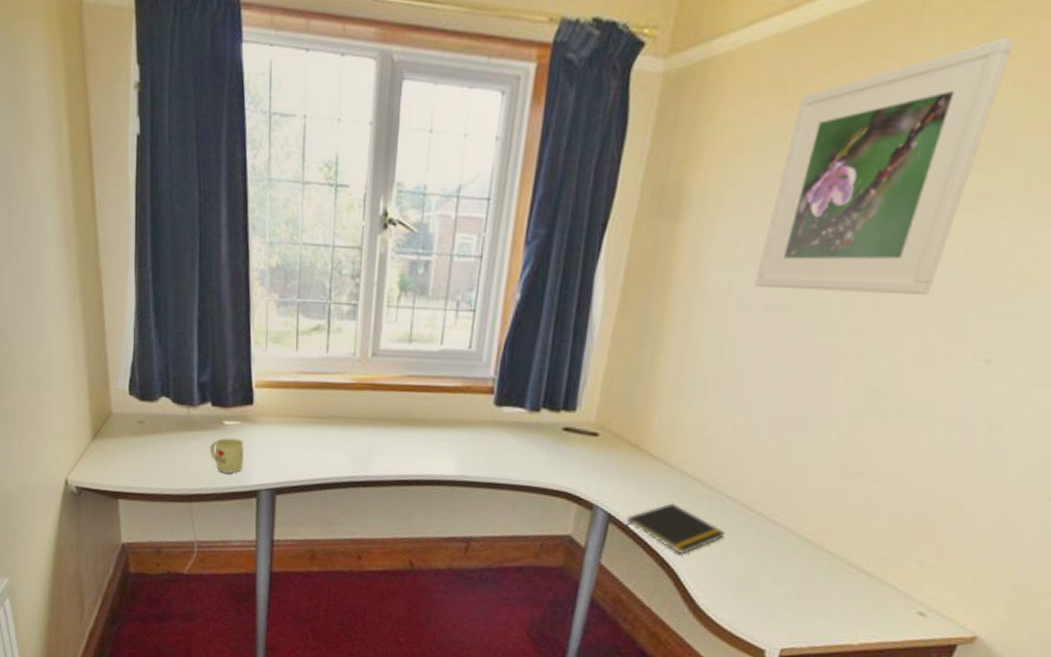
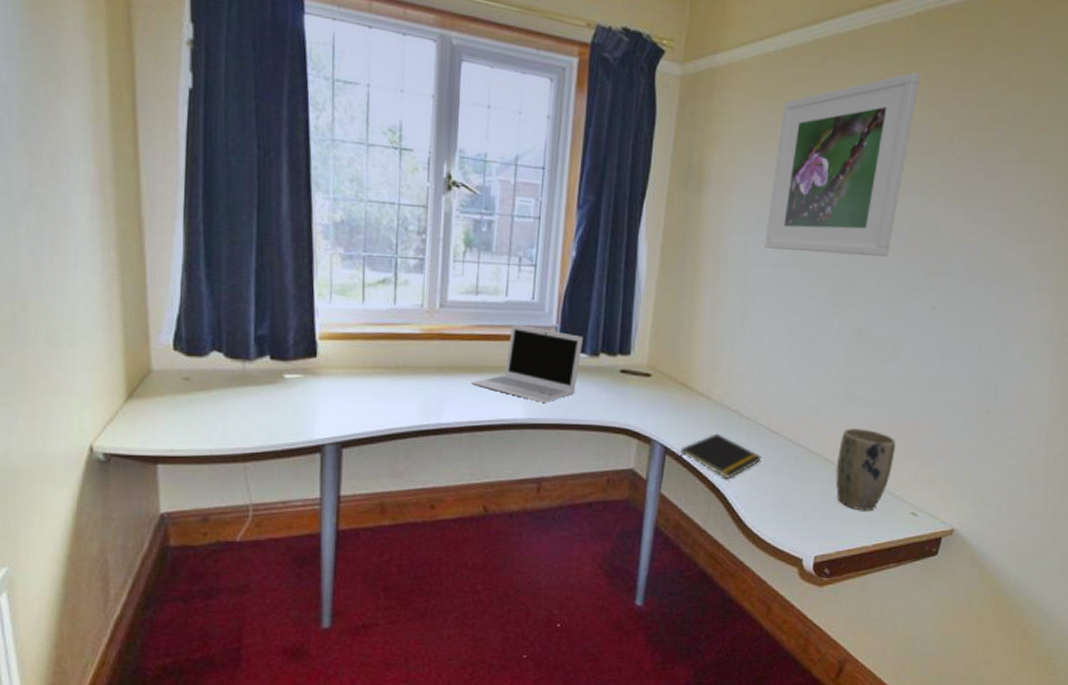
mug: present [209,438,244,474] -> none [267,392,306,429]
laptop: none [401,374,523,460] -> present [471,324,583,403]
plant pot: none [818,506,908,605] -> present [835,427,896,511]

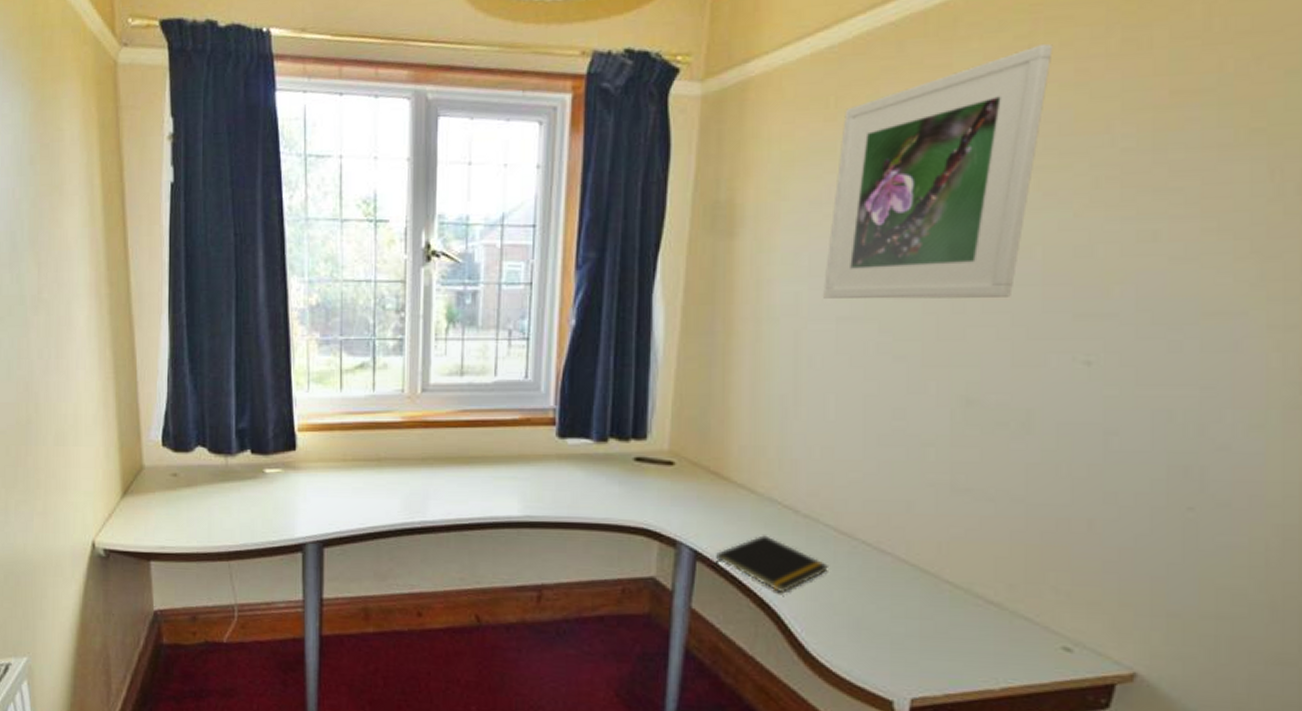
laptop: present [471,324,583,403] -> none [458,407,587,497]
plant pot: present [835,427,896,511] -> none [940,528,1034,642]

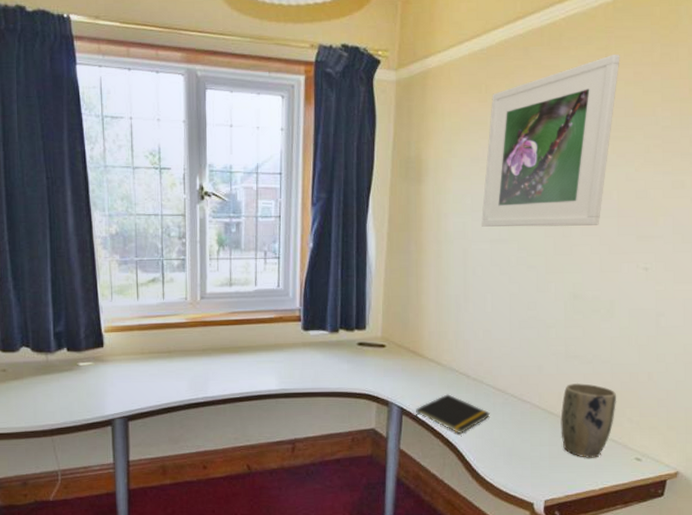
plant pot: none [940,528,1034,642] -> present [560,382,617,458]

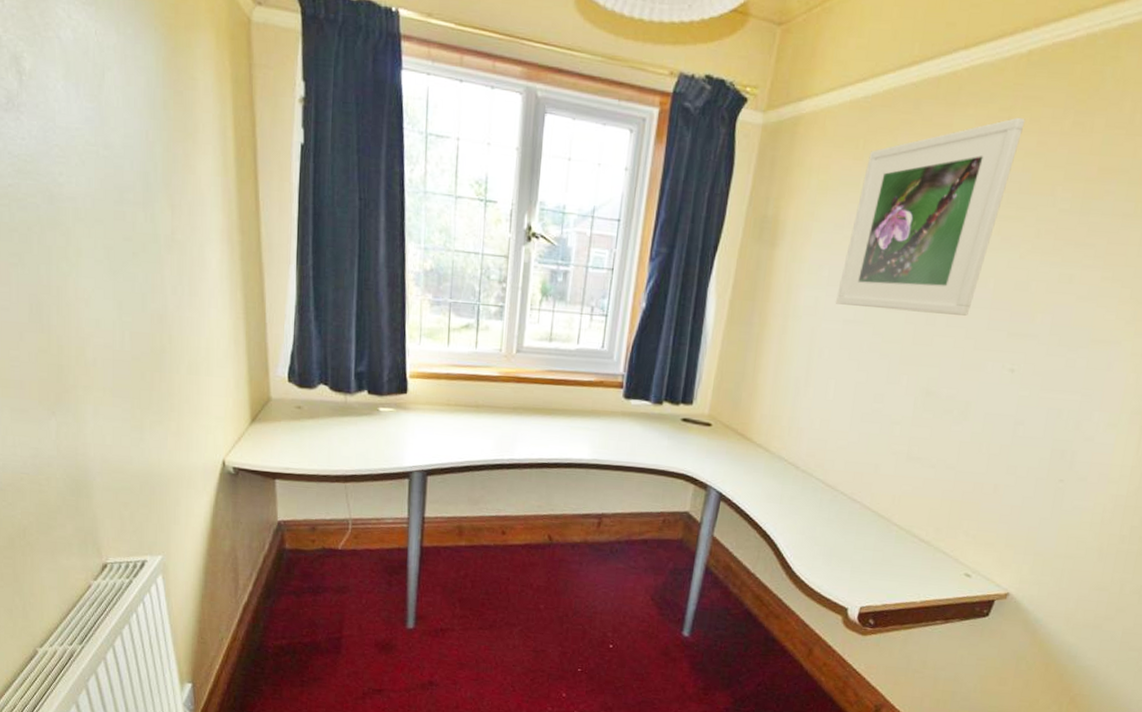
notepad: present [415,394,490,435] -> none [733,484,815,528]
plant pot: present [560,382,617,458] -> none [888,487,956,569]

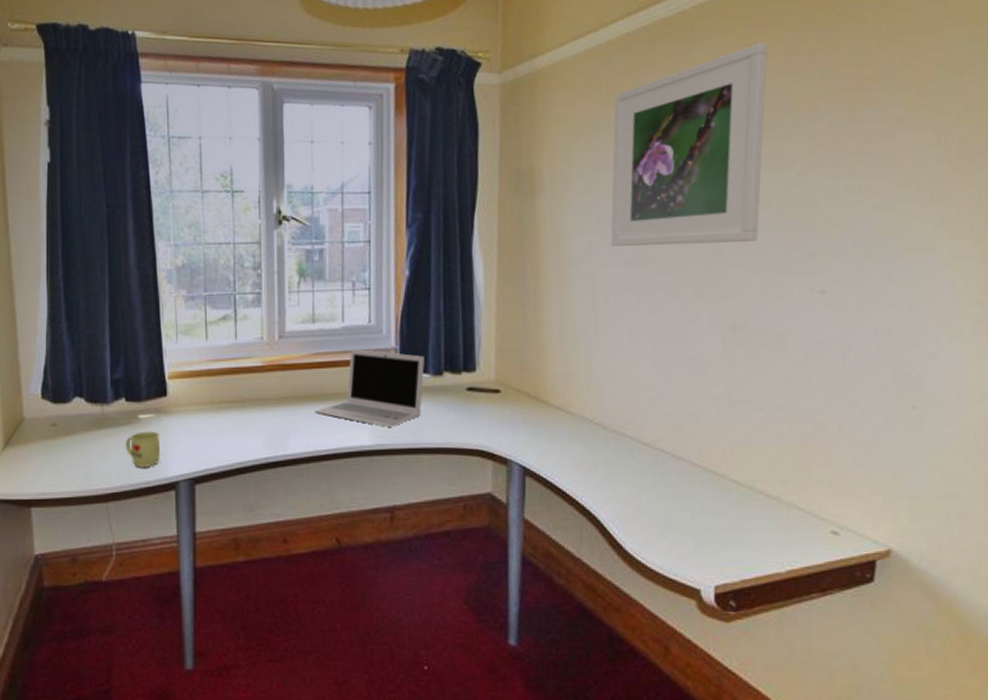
mug: none [365,423,398,456] -> present [125,431,160,468]
laptop: none [542,370,648,445] -> present [315,349,425,427]

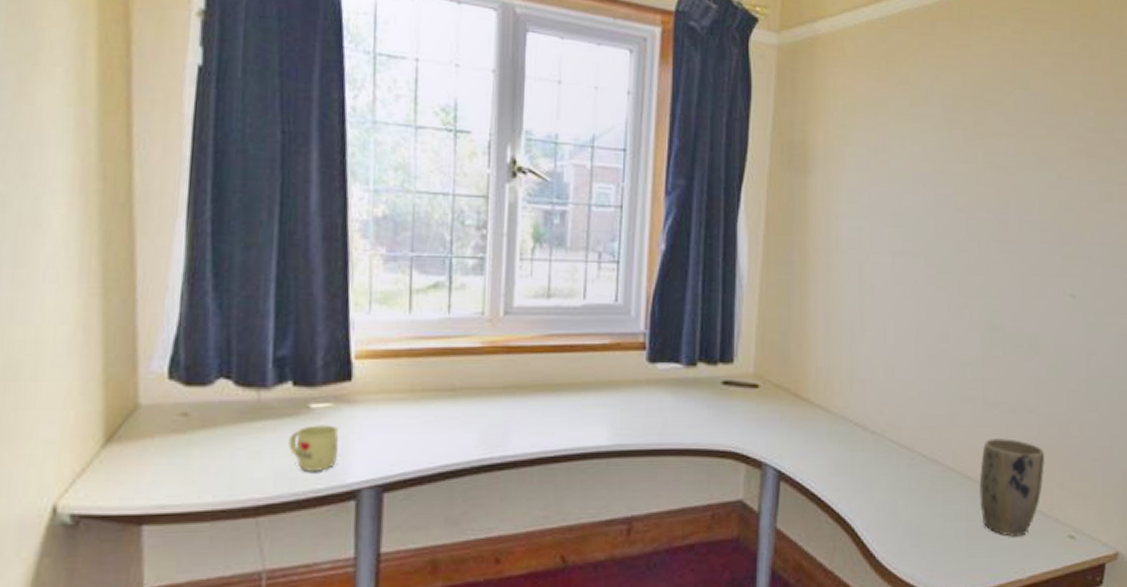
laptop: present [315,349,425,427] -> none [544,331,677,424]
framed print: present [610,42,768,247] -> none [881,39,1038,240]
plant pot: none [727,434,800,531] -> present [979,437,1046,537]

